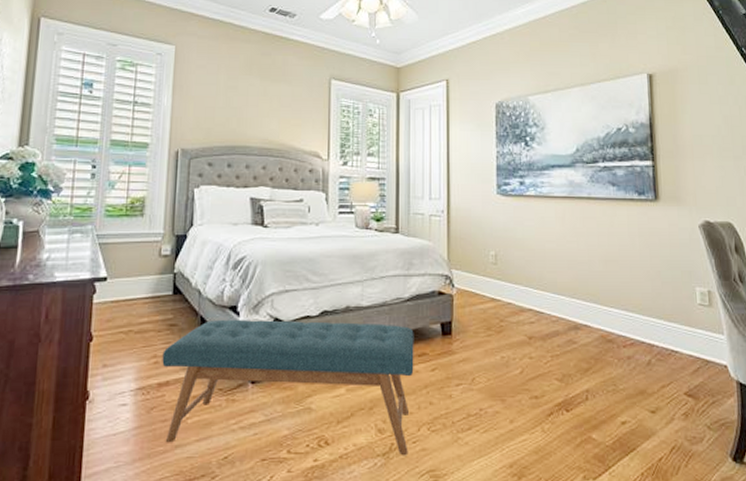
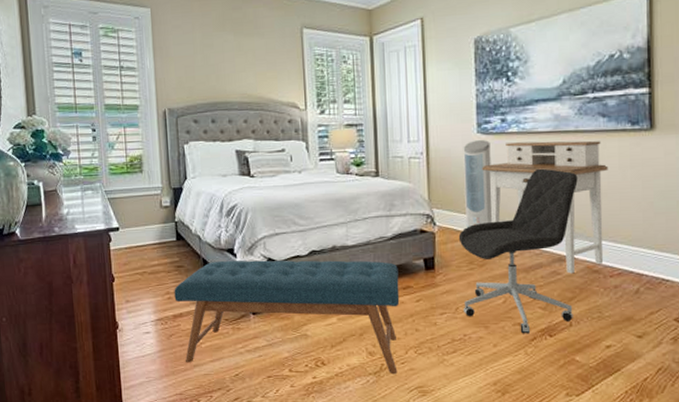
office chair: none [476,233,591,409] -> present [458,168,578,334]
air purifier: none [483,201,511,290] -> present [463,140,493,227]
desk: none [501,206,619,343] -> present [482,140,609,274]

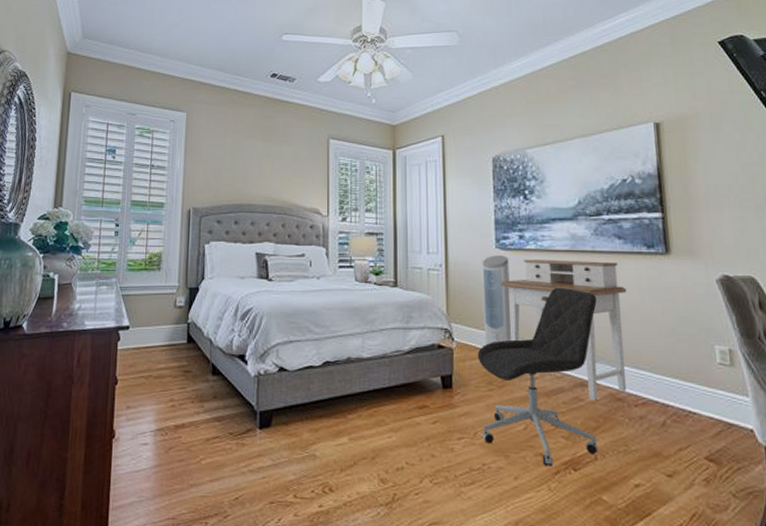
bench: present [174,260,400,374] -> none [178,367,415,506]

